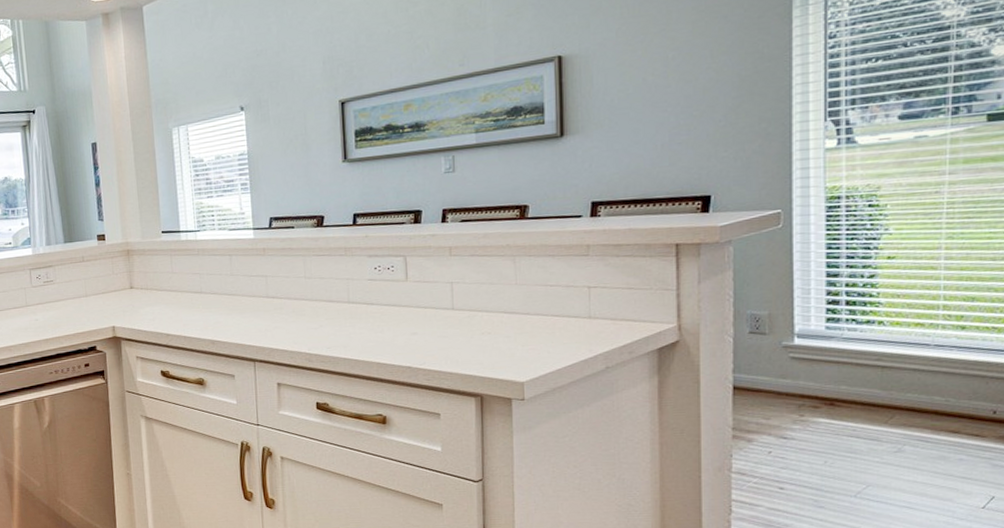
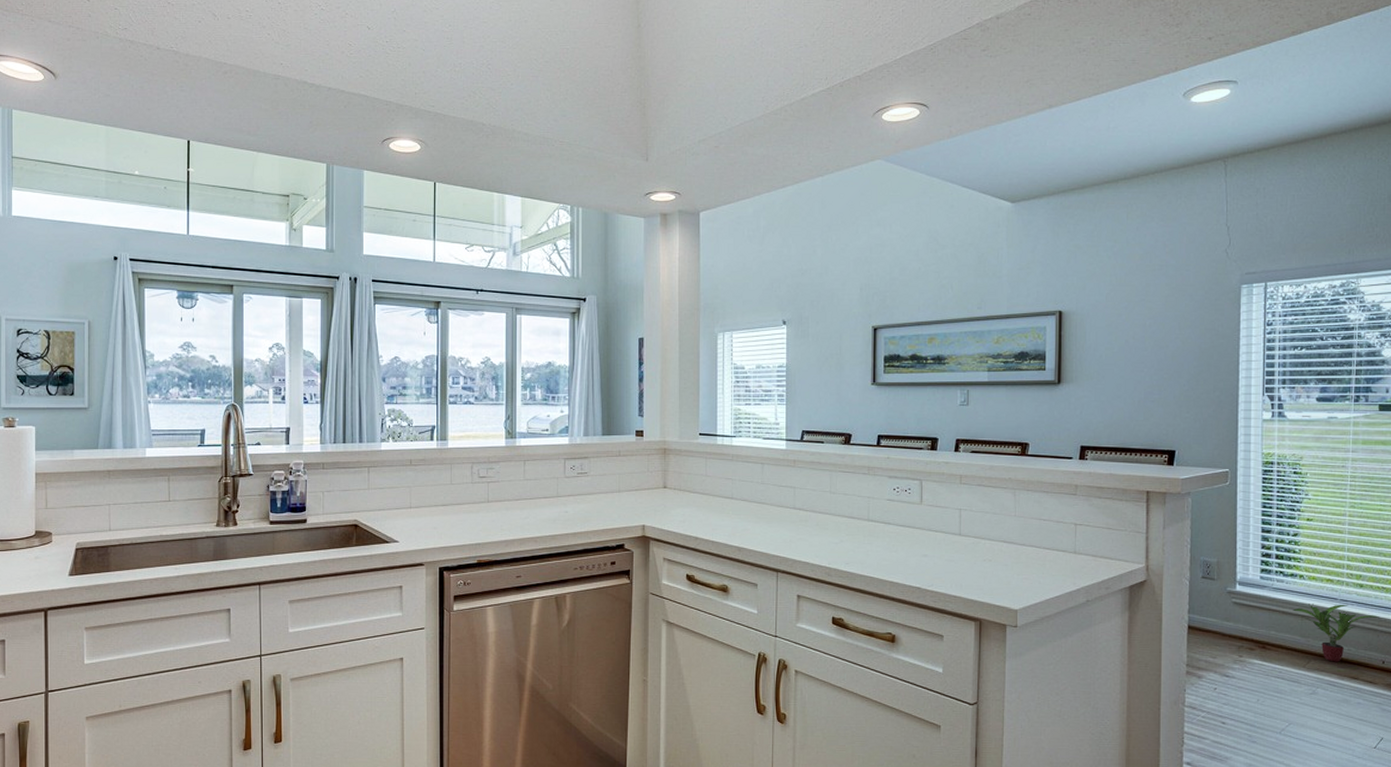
potted plant: none [869,349,989,416] -> present [1292,604,1379,662]

